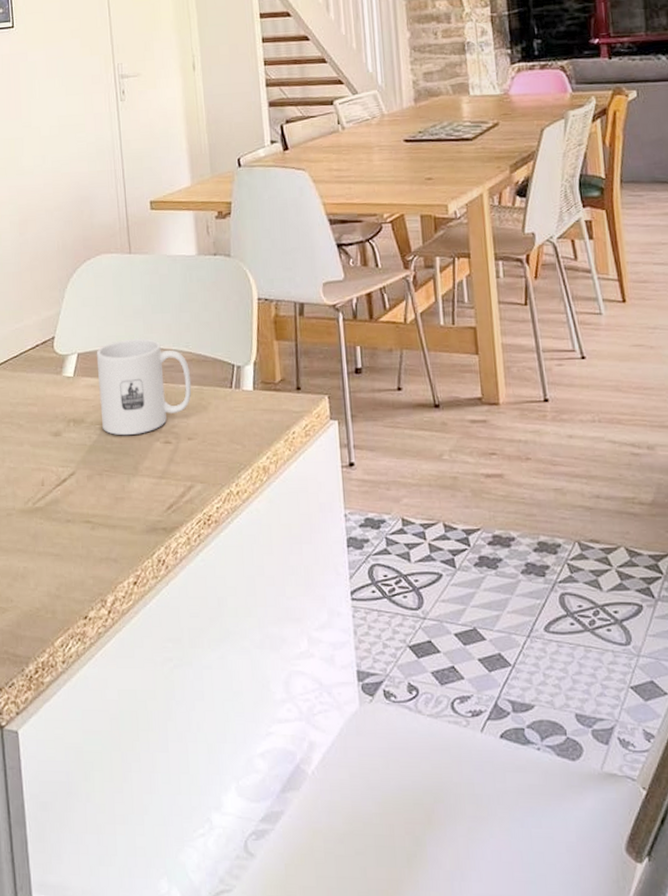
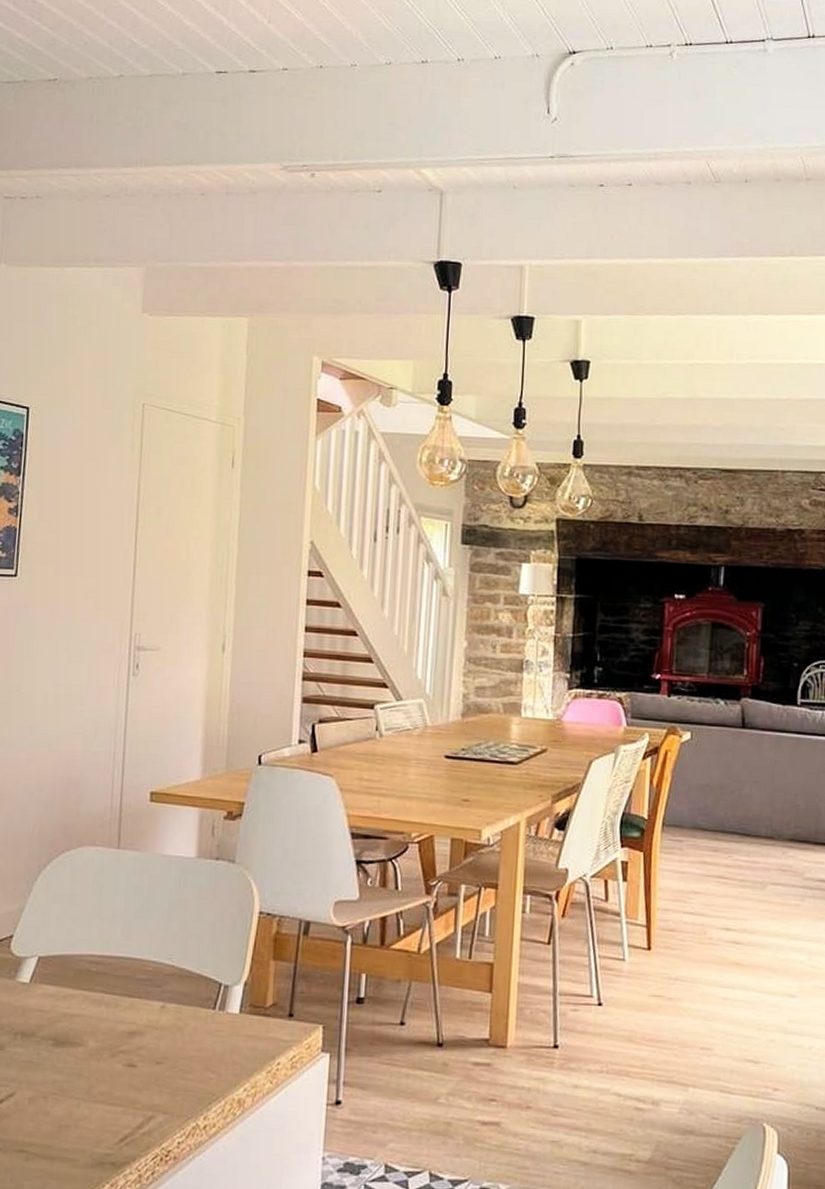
mug: present [96,338,192,436] -> none [56,945,170,1055]

